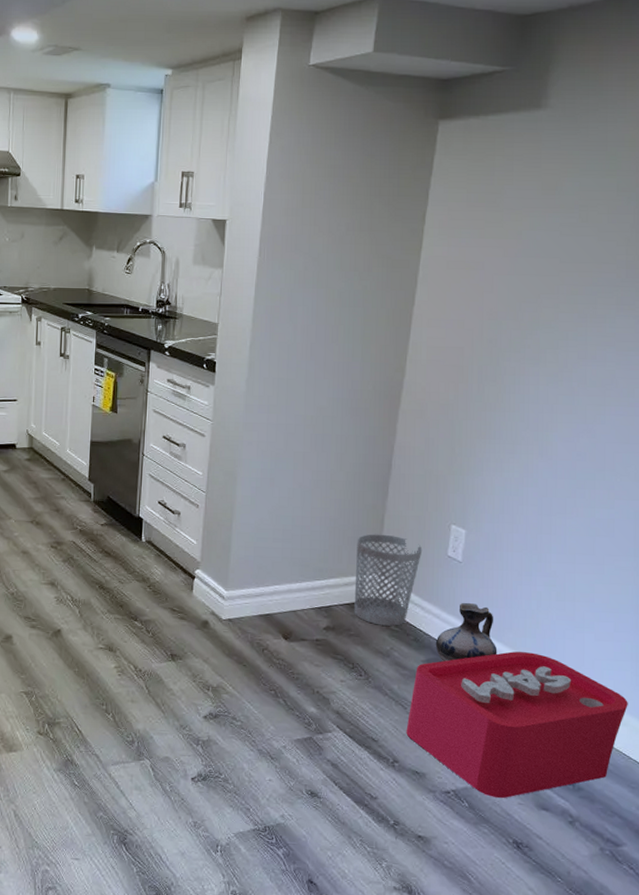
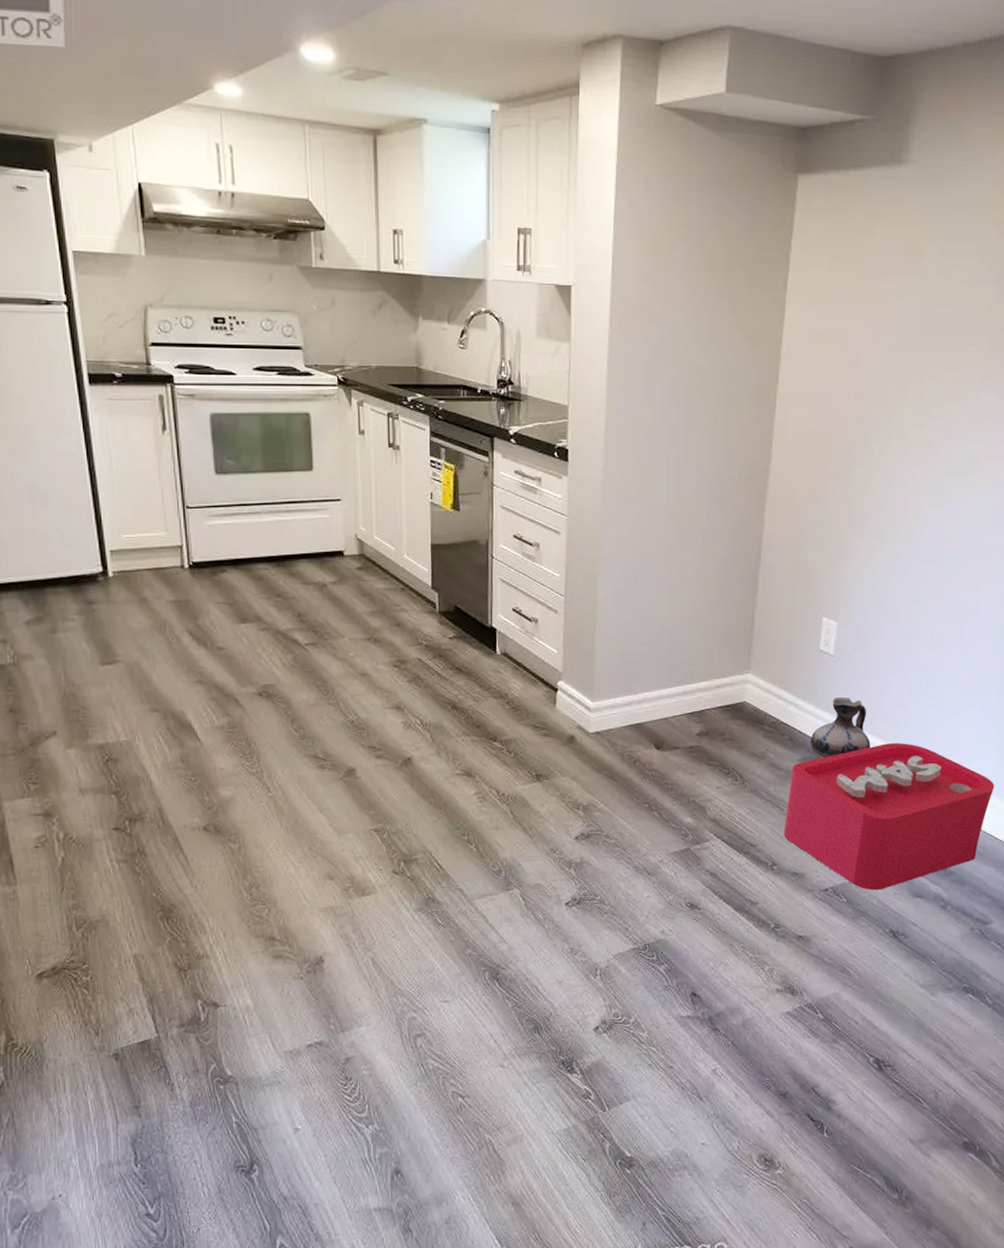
wastebasket: present [354,534,423,626] -> none [727,631,795,727]

